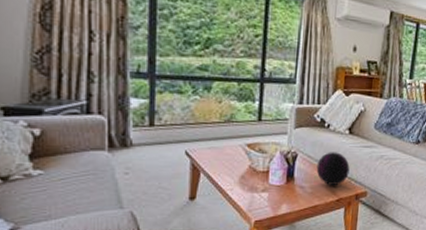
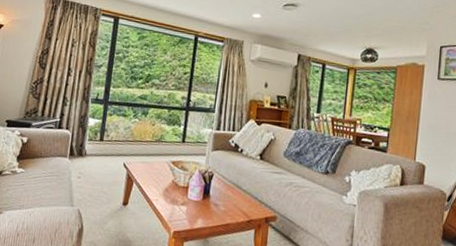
decorative orb: present [316,152,350,186] -> none [229,174,261,207]

